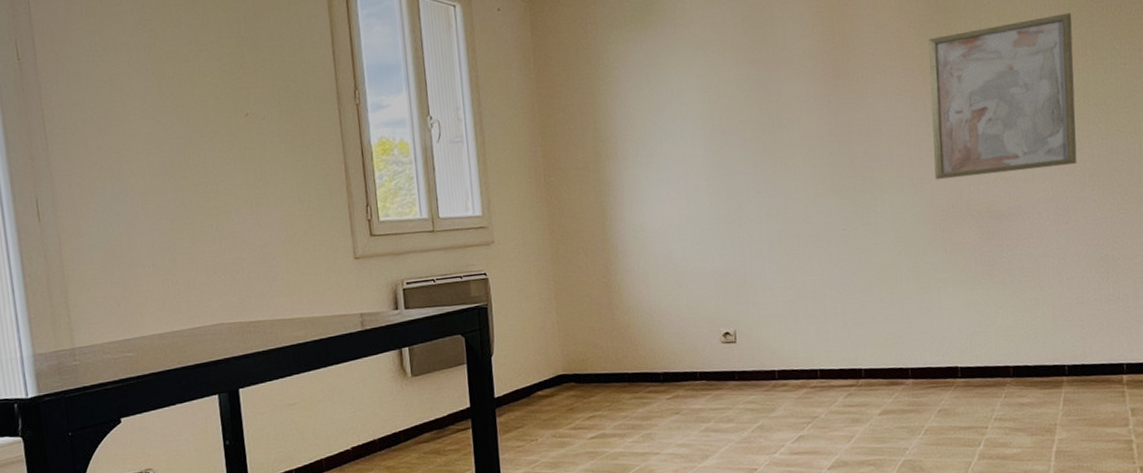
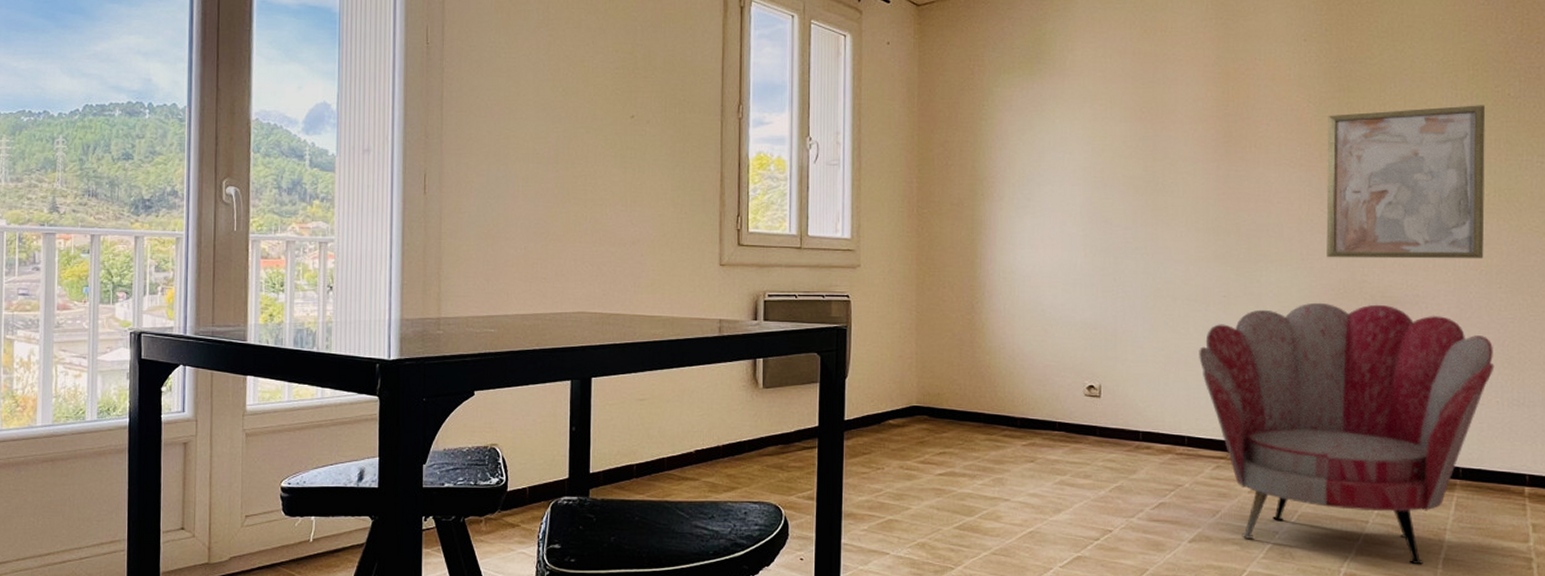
armchair: none [824,219,1092,461] -> present [1199,302,1495,565]

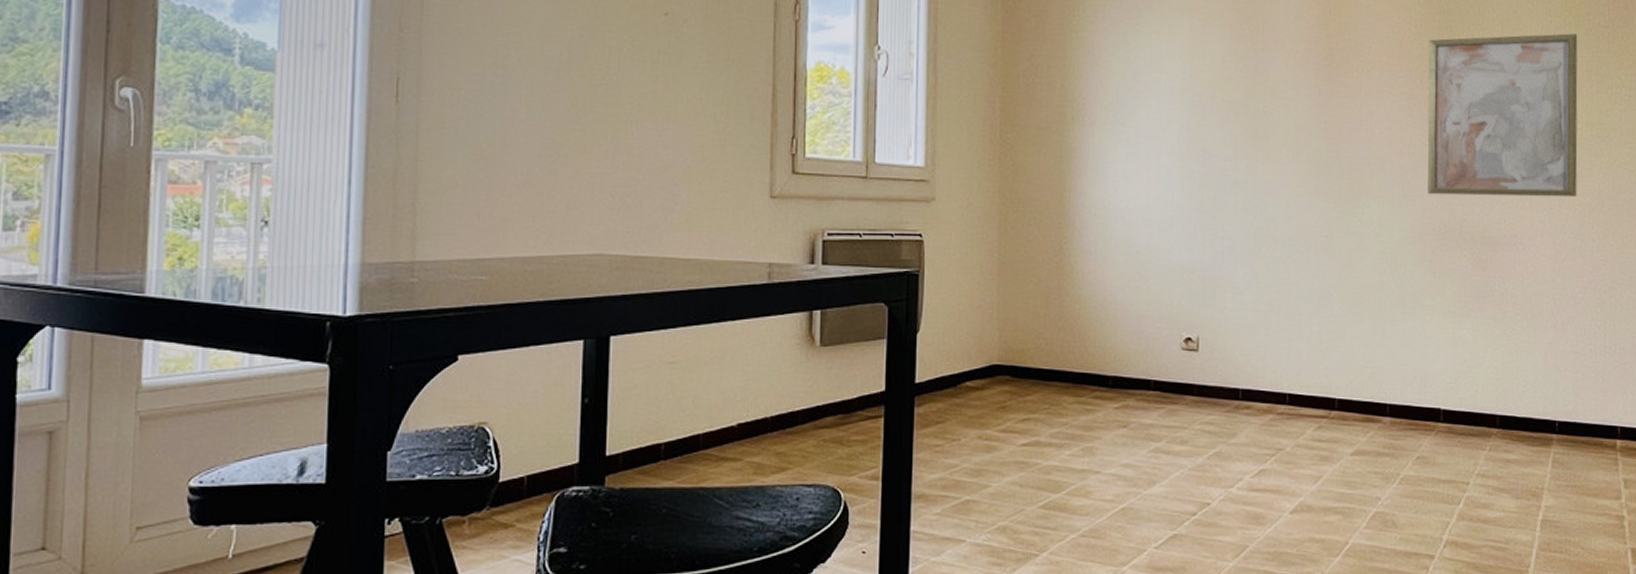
armchair: present [1199,302,1495,565] -> none [1300,243,1588,528]

